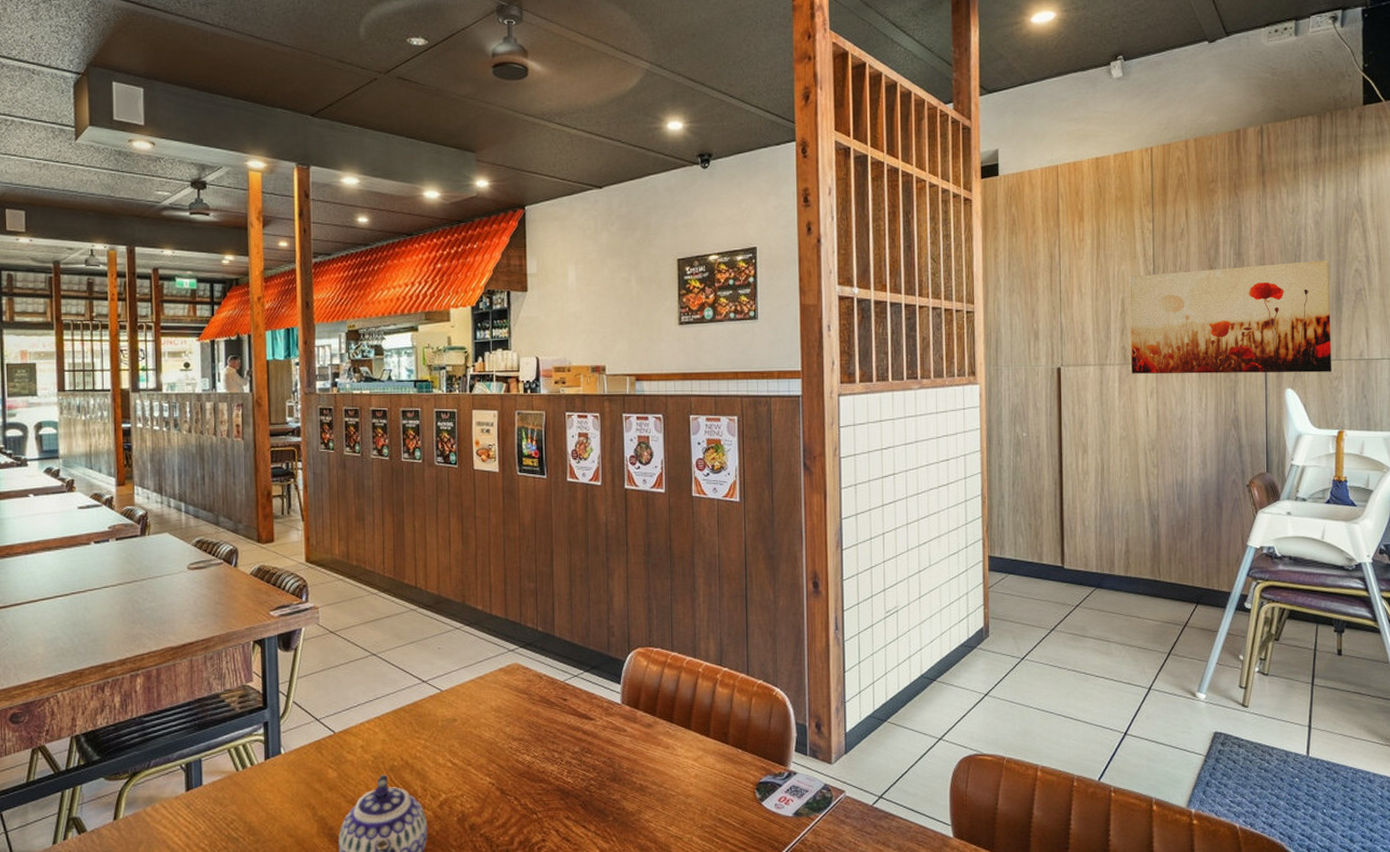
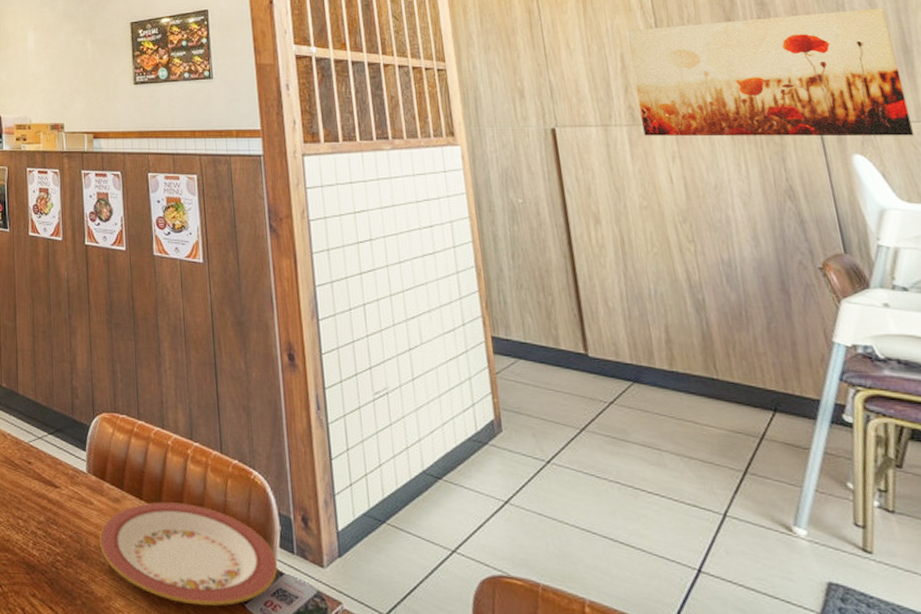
plate: none [632,722,792,808] -> present [99,502,278,606]

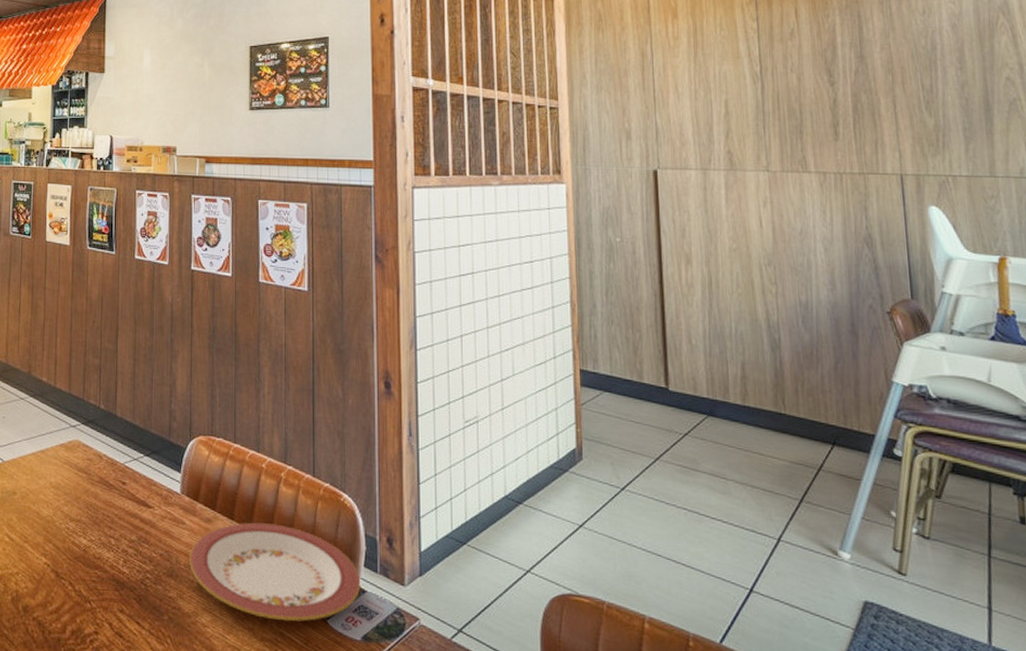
wall art: present [626,8,913,137] -> none [733,66,985,190]

